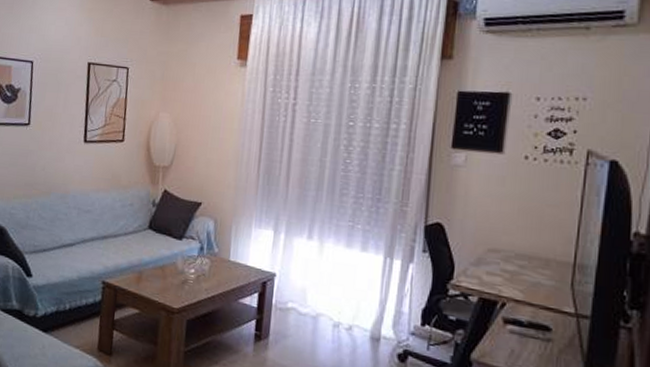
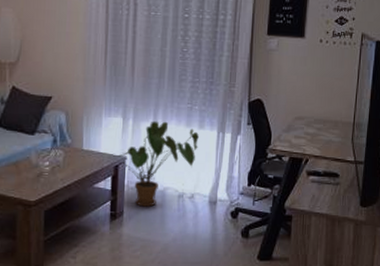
house plant: none [267,237,361,333] -> present [118,121,199,207]

